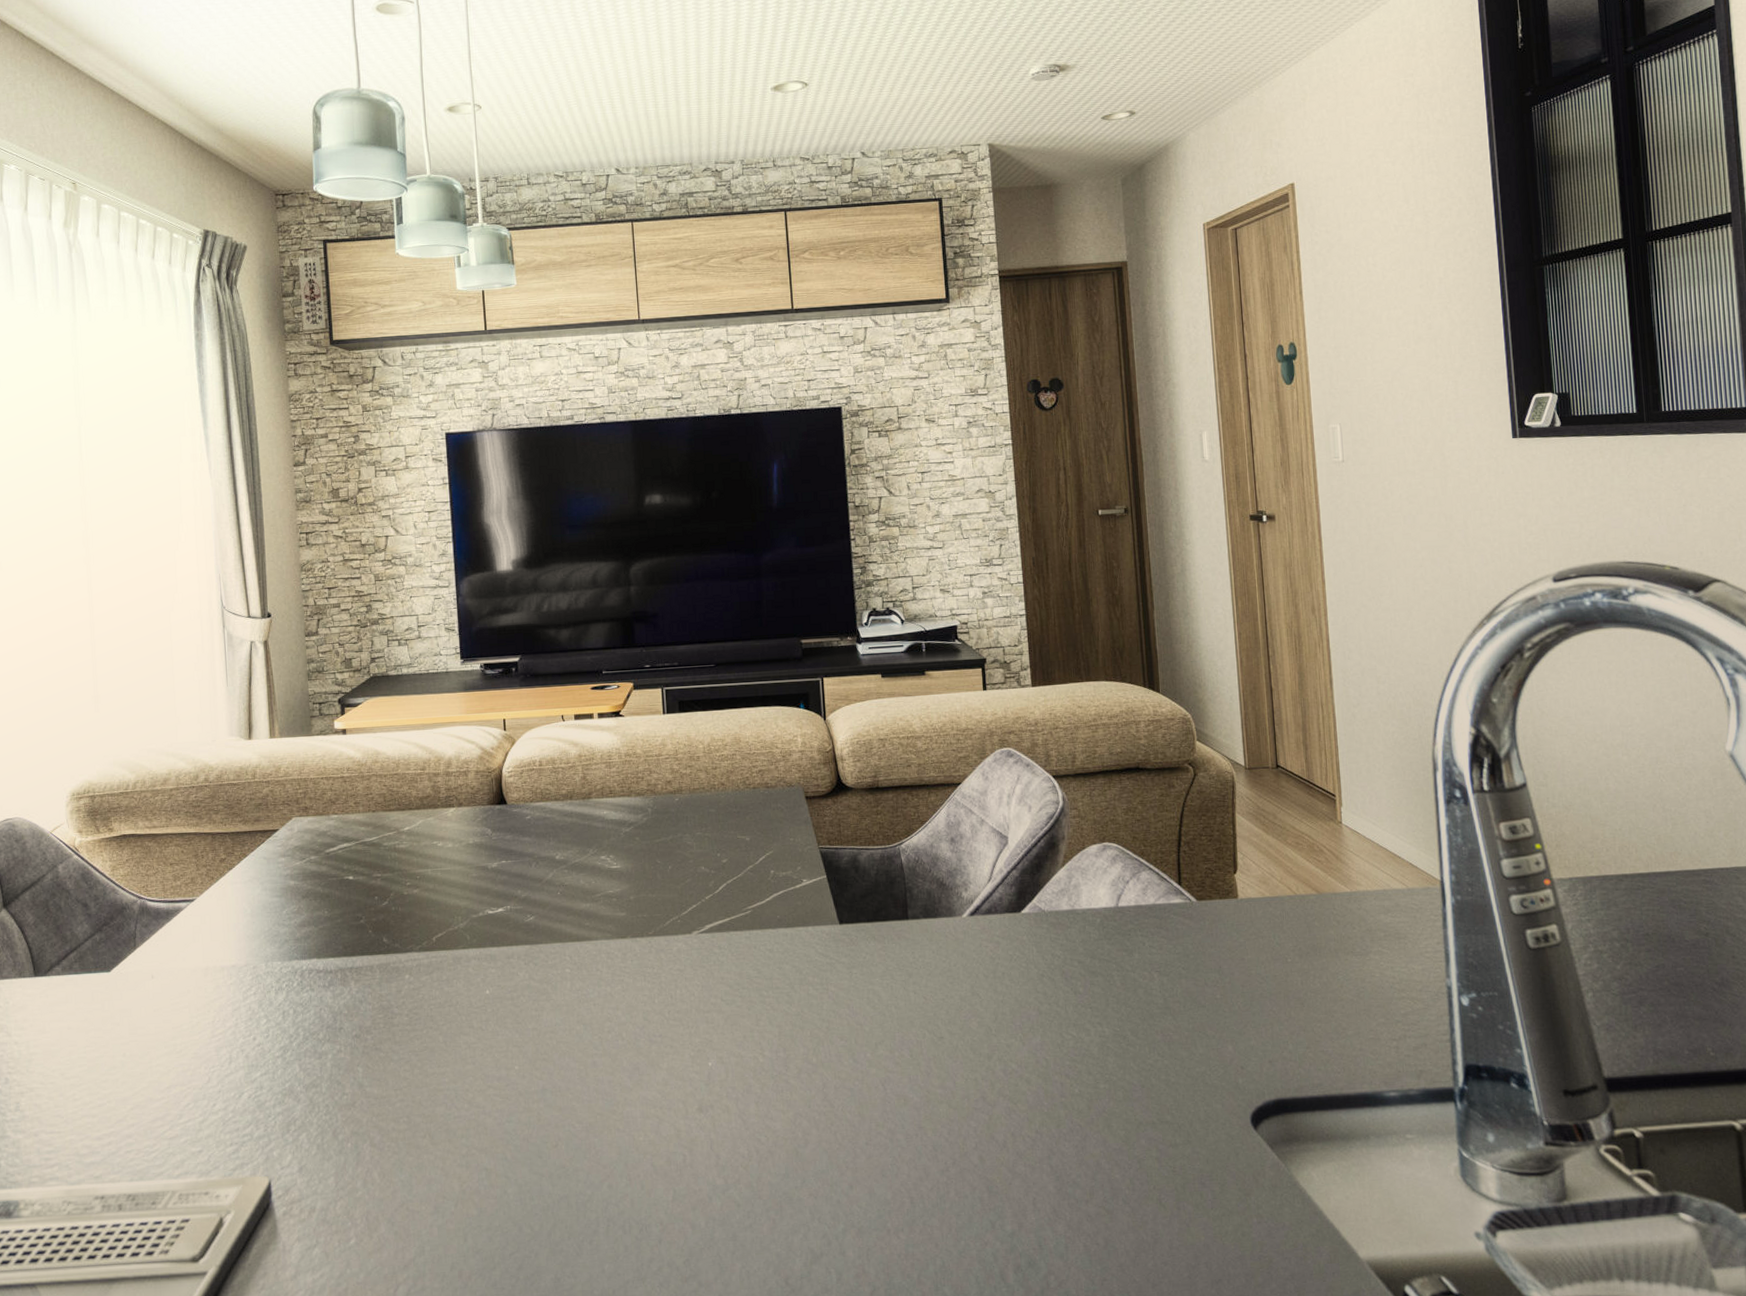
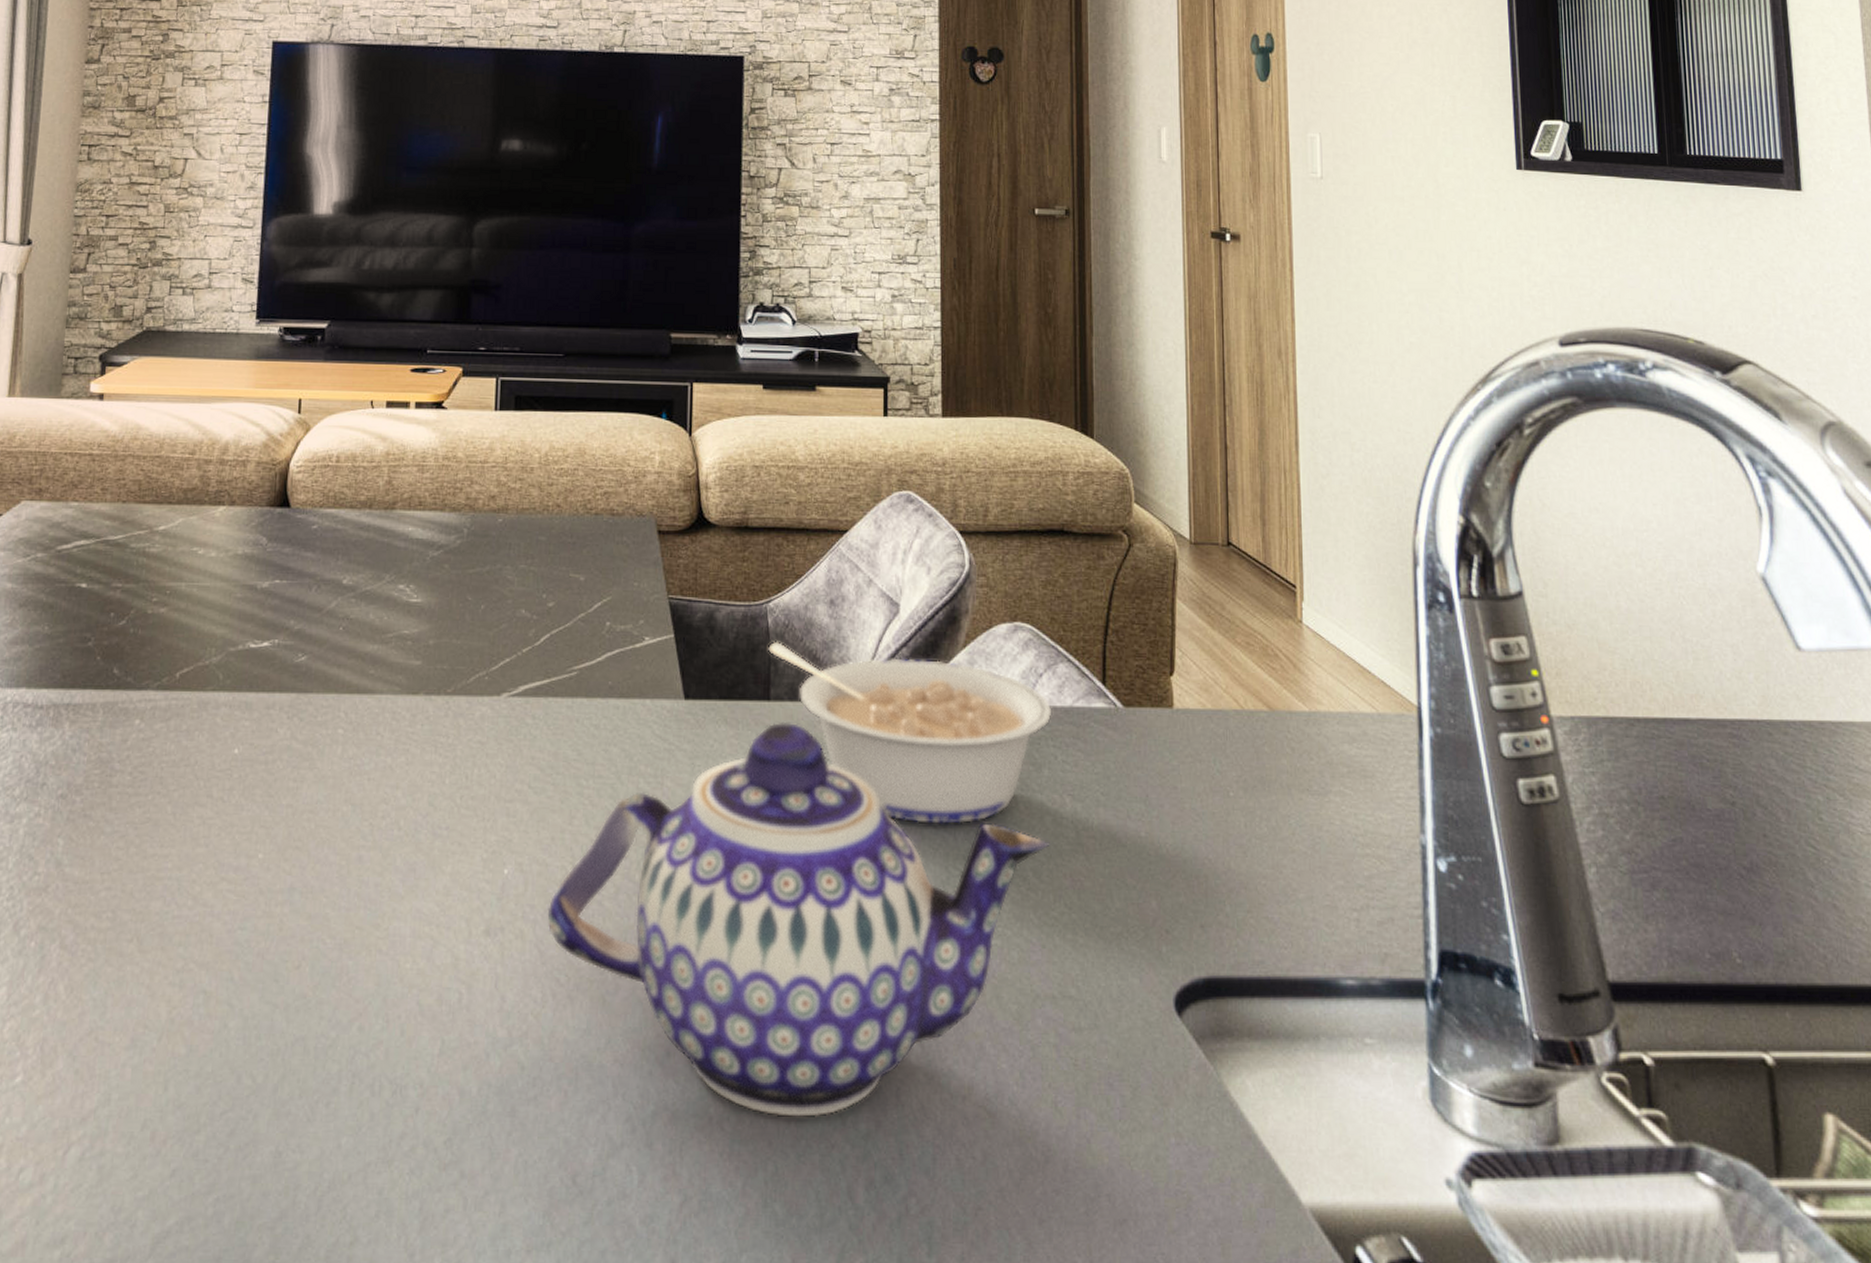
teapot: none [746,934,1145,1225] -> present [547,721,1052,1117]
legume: none [903,873,1139,1003] -> present [768,641,1052,824]

